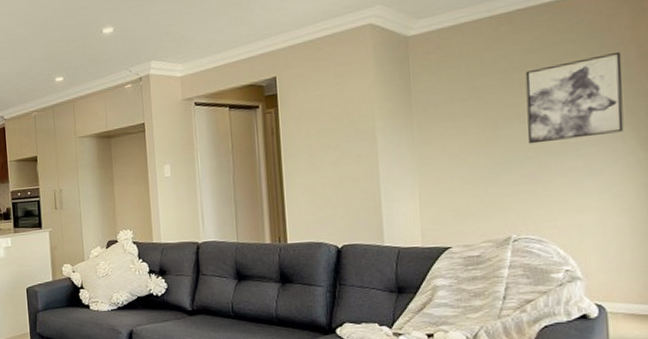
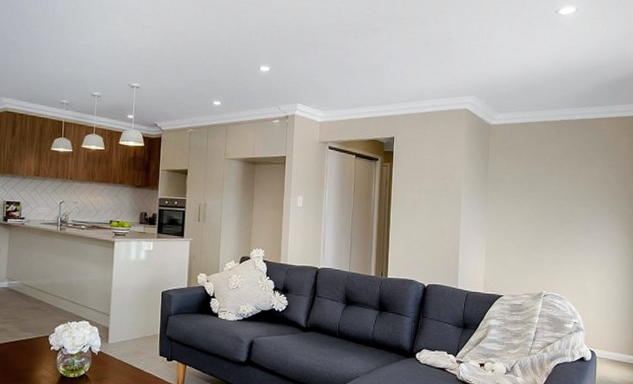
wall art: present [525,51,624,144] -> none [560,164,621,224]

